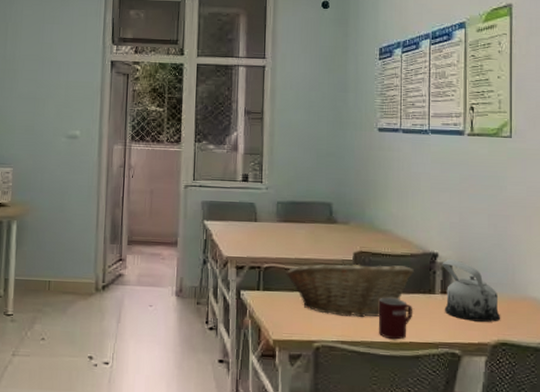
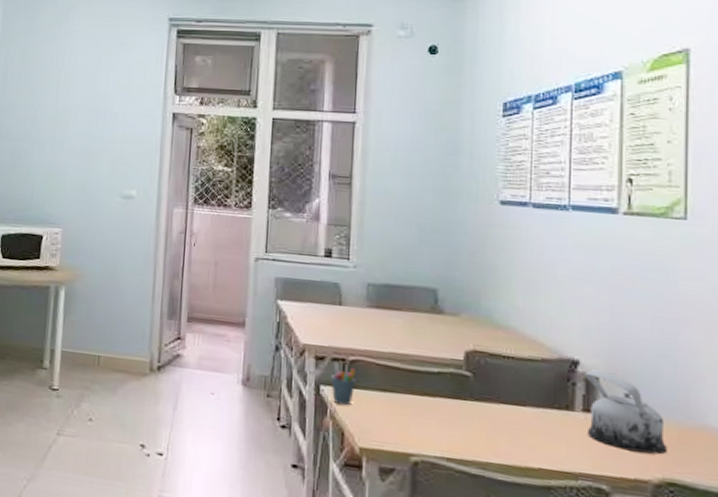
pen holder: none [249,269,270,306] -> present [331,361,357,406]
fruit basket: present [286,259,414,317] -> none [377,358,546,432]
mug: present [378,297,413,340] -> none [496,409,544,464]

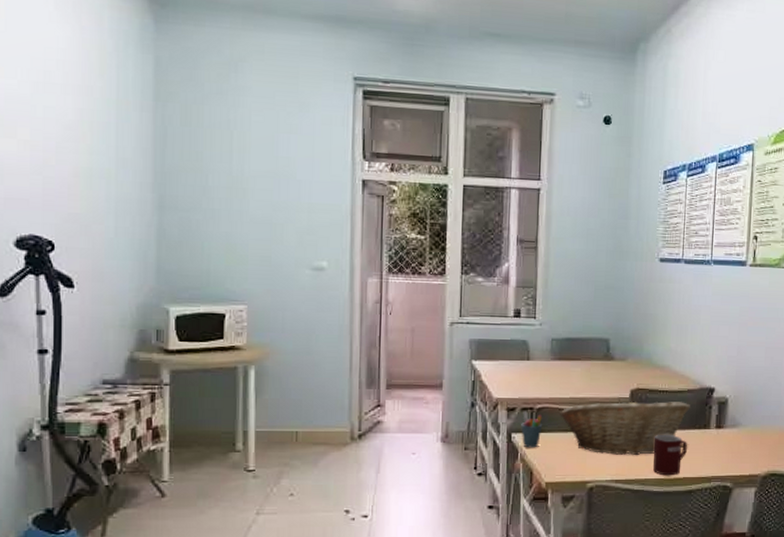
fruit basket: none [377,358,546,432] -> present [560,397,690,455]
mug: none [496,409,544,464] -> present [653,434,688,476]
teapot: present [584,369,666,455] -> none [718,394,771,454]

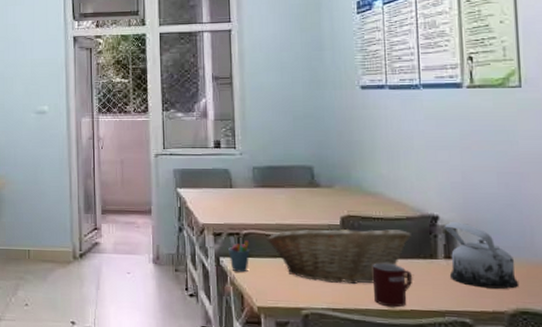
teapot: none [718,394,771,454] -> present [444,222,518,289]

